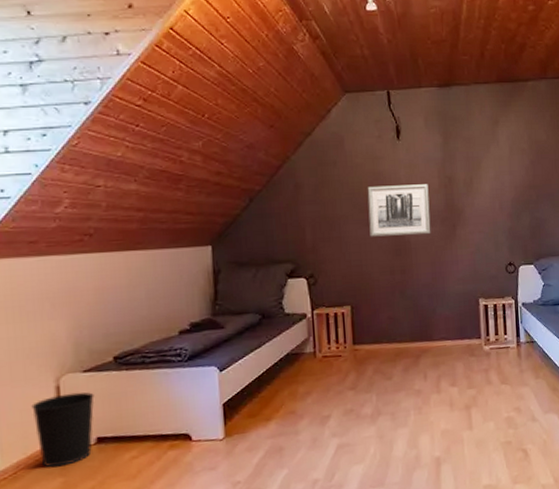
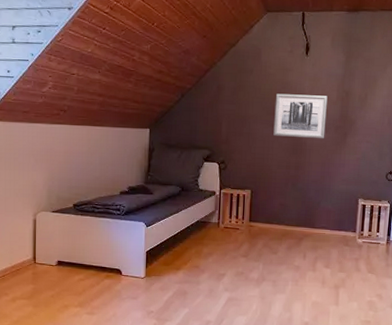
wastebasket: present [31,392,95,468] -> none [17,226,58,277]

